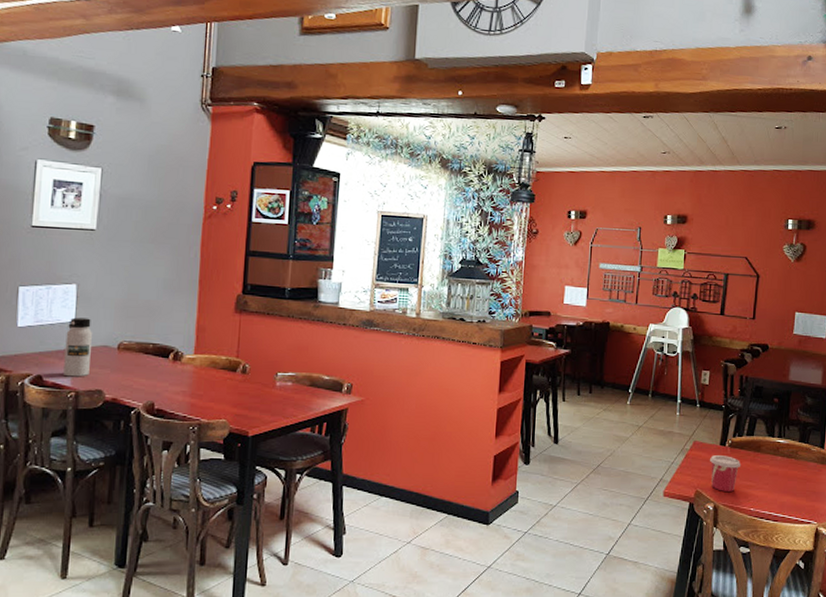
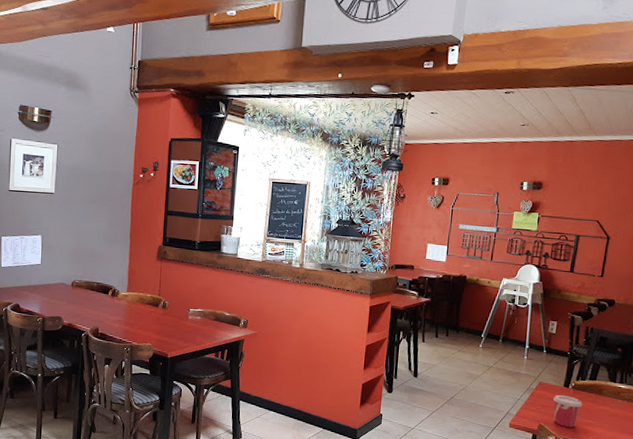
water bottle: present [63,317,93,377] -> none [34,261,54,307]

